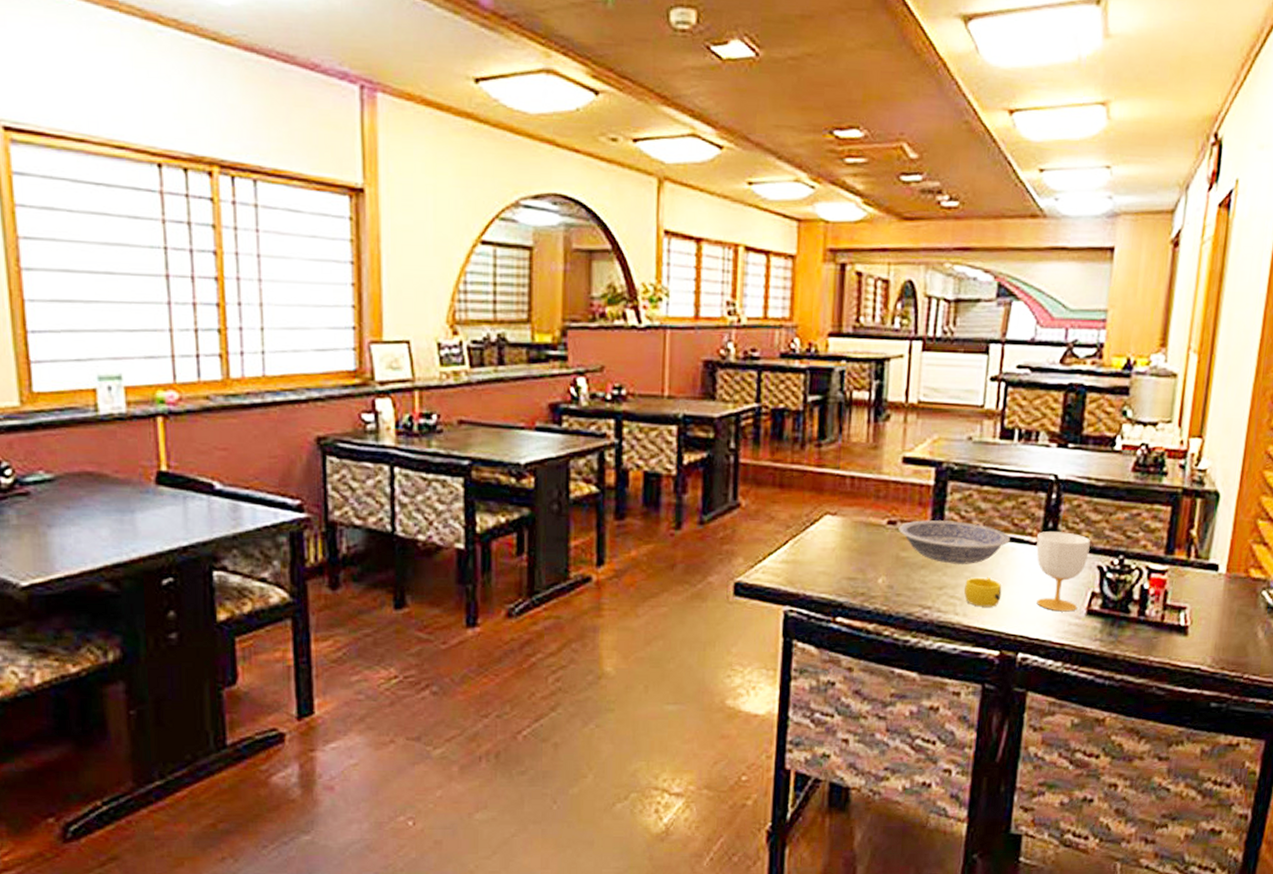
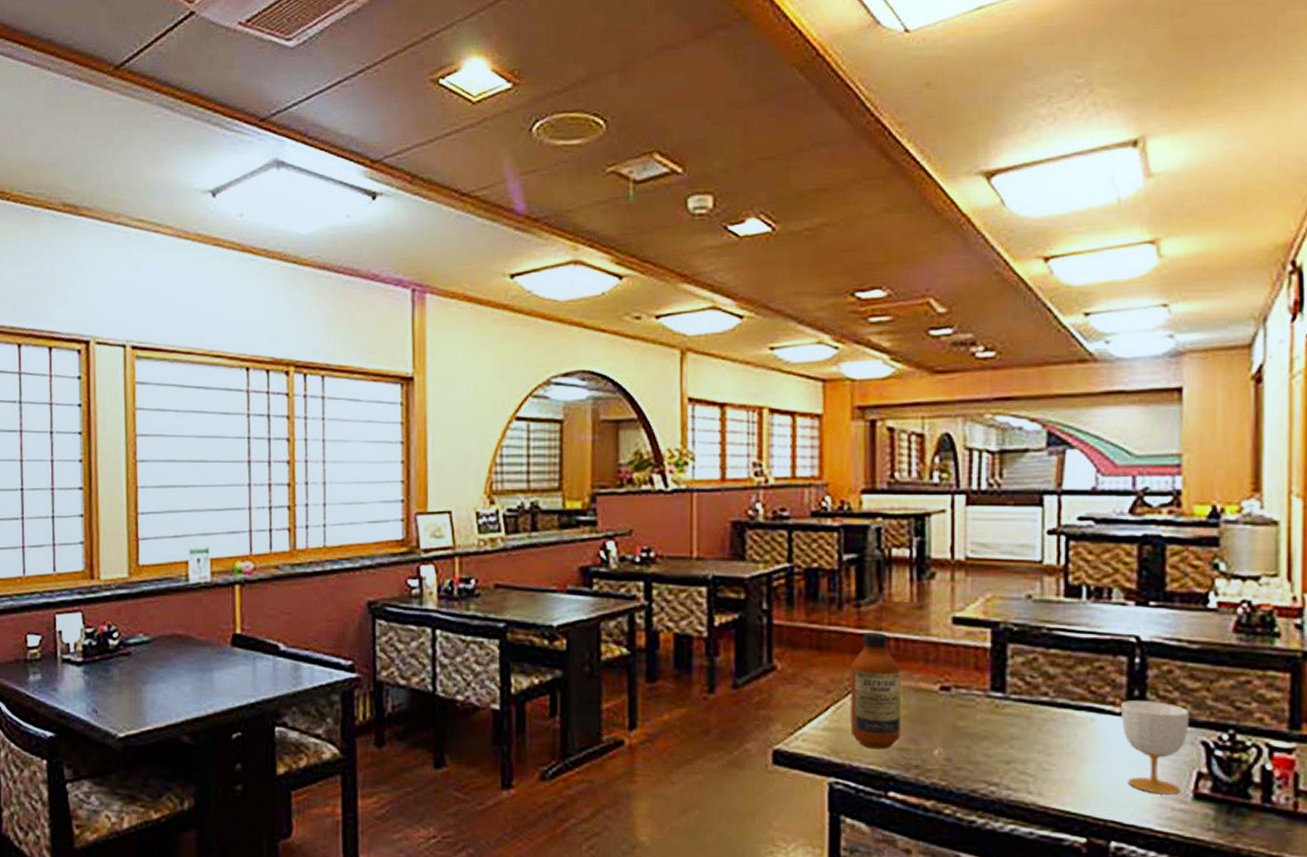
bottle: none [806,470,854,580] -> present [850,631,901,750]
bowl: present [898,520,1010,564] -> none [953,686,1088,736]
cup: present [964,577,1002,607] -> none [1037,751,1083,786]

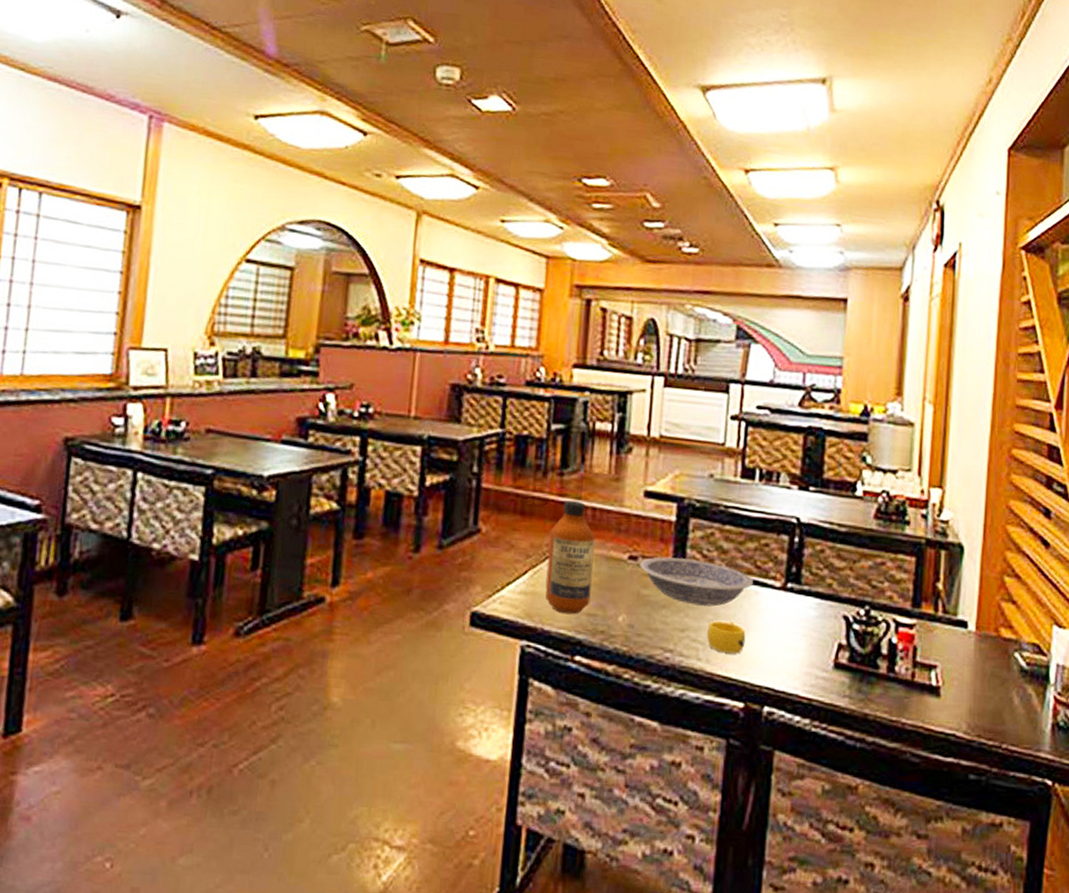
bowl: none [953,686,1088,736] -> present [640,557,753,607]
cup: none [1037,751,1083,786] -> present [707,621,746,654]
cup: present [1121,700,1189,795] -> none [780,576,835,664]

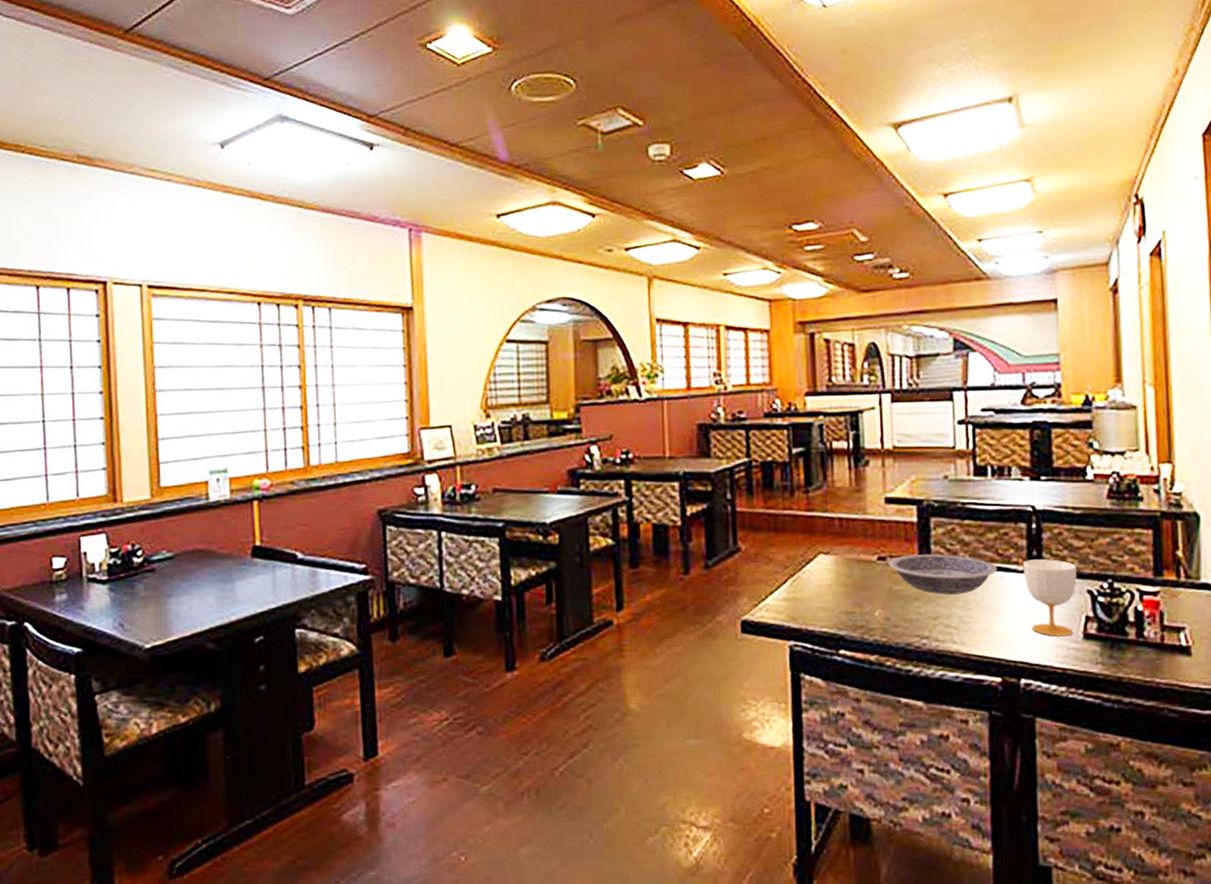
bottle: present [545,500,595,615] -> none [802,513,847,615]
cup: present [707,621,746,654] -> none [959,606,996,635]
cup: none [780,576,835,664] -> present [1023,559,1077,637]

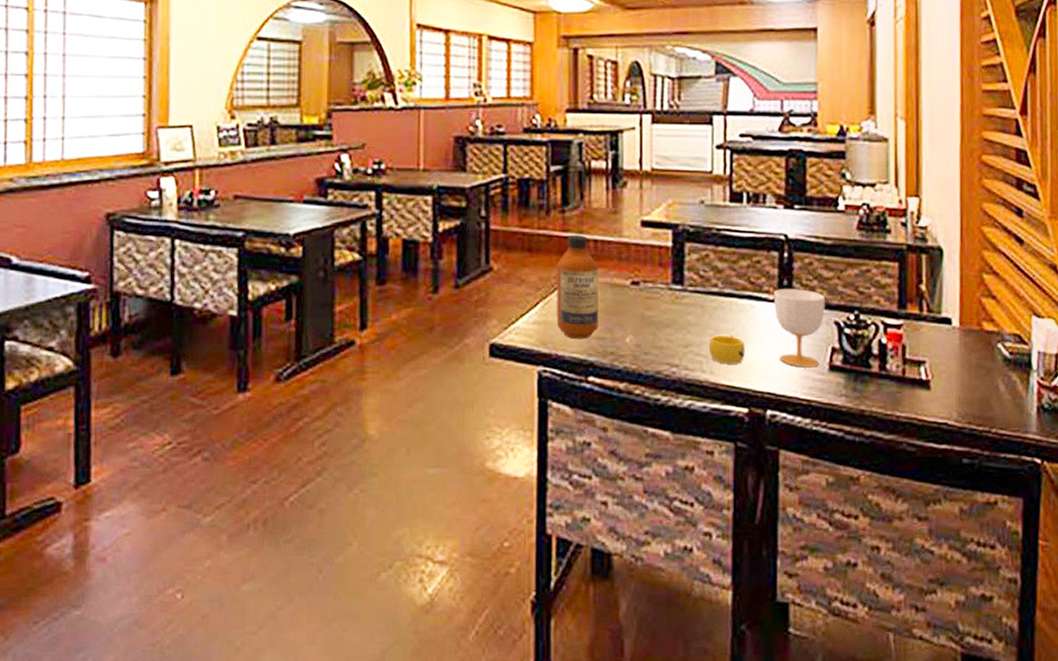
bottle: none [802,513,847,615] -> present [556,234,599,340]
bowl: present [889,554,997,595] -> none [642,280,748,322]
cup: none [959,606,996,635] -> present [709,334,745,364]

